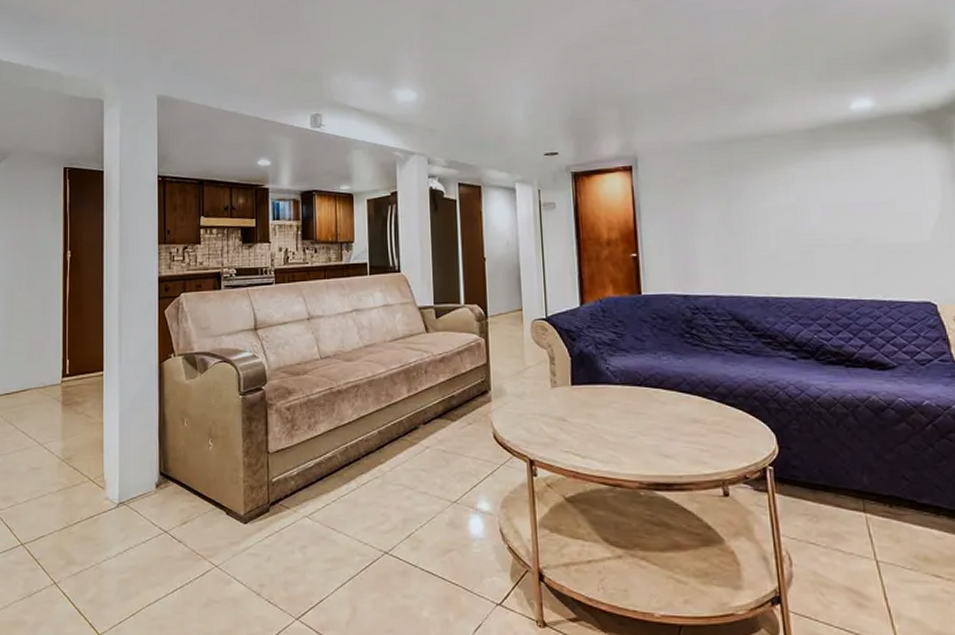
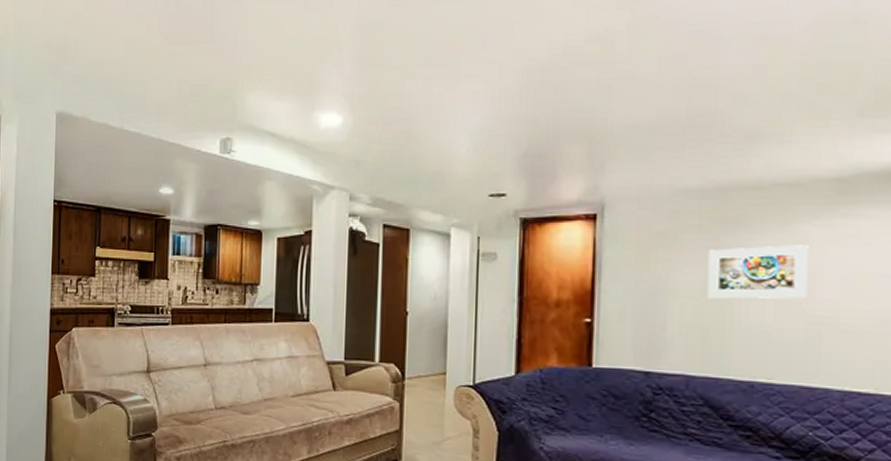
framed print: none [721,183,799,231] -> present [706,245,809,299]

